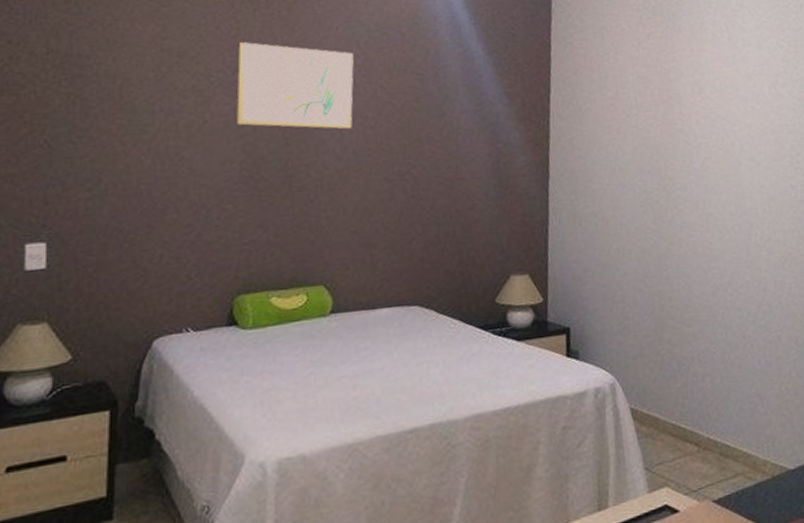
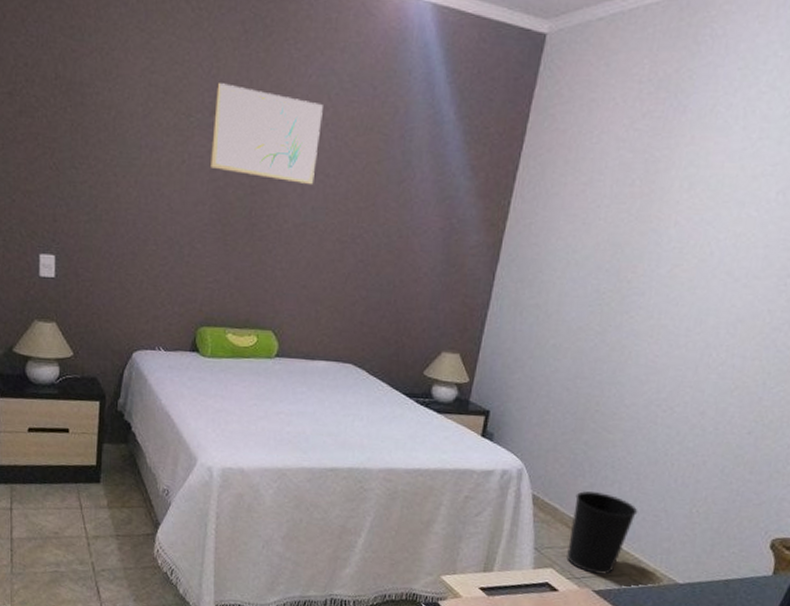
wastebasket: none [672,390,734,483] -> present [567,491,638,576]

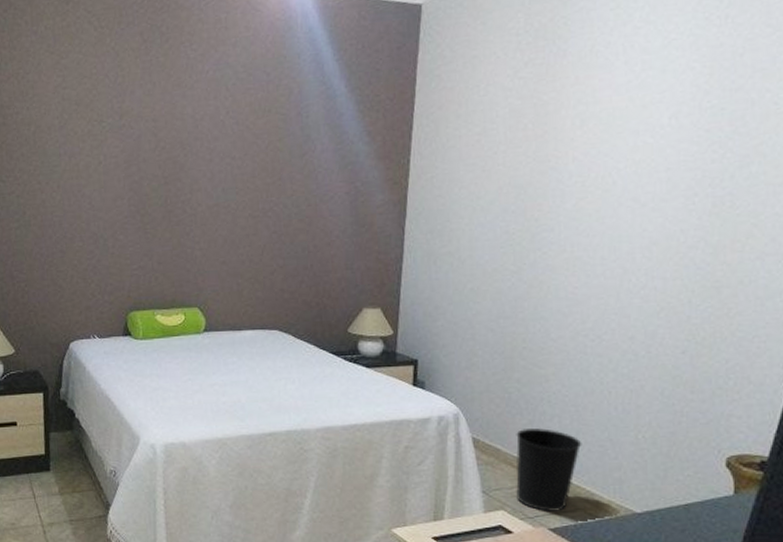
wall art: present [209,83,323,185] -> none [123,88,223,169]

